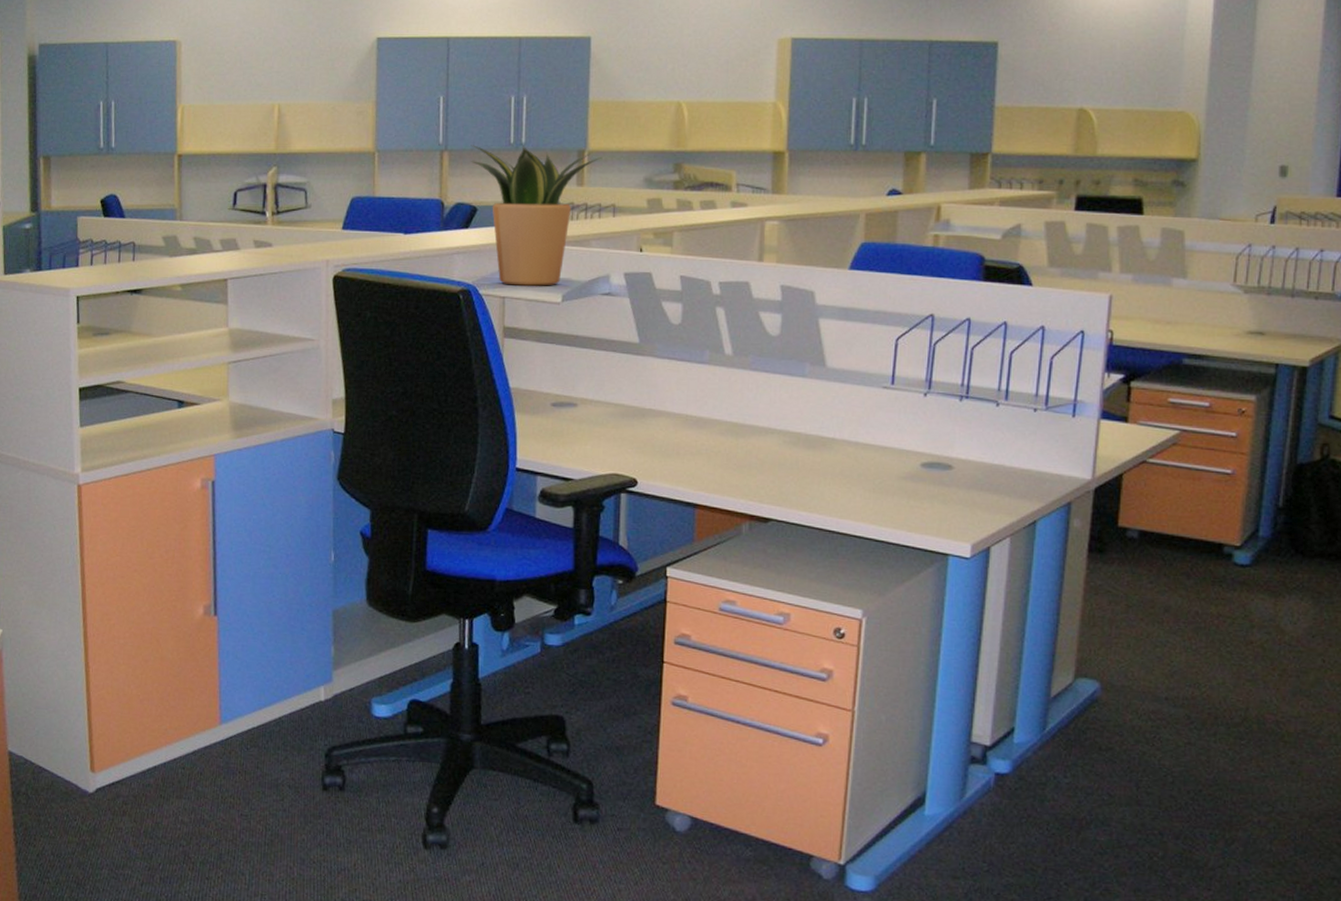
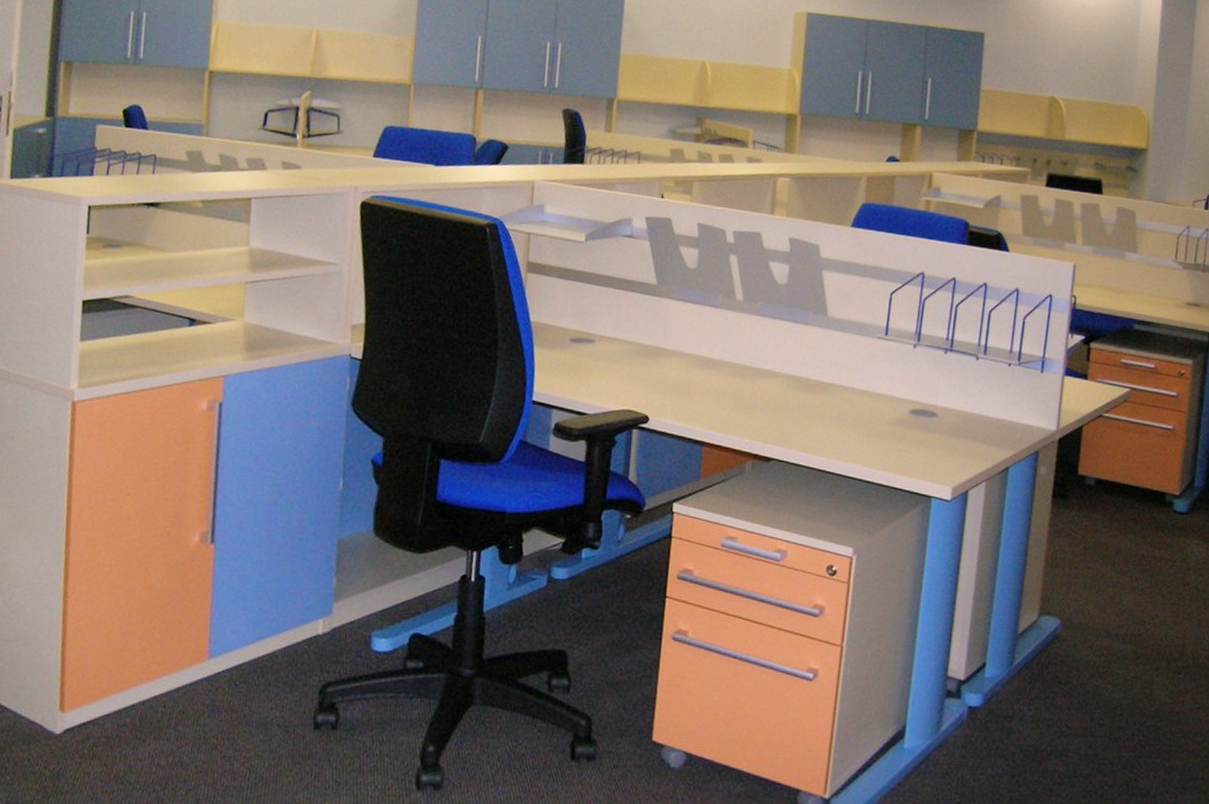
potted plant: present [470,145,602,286] -> none [505,85,630,225]

